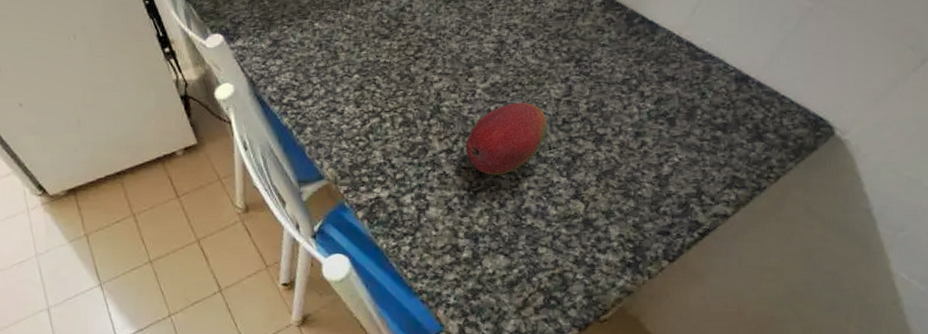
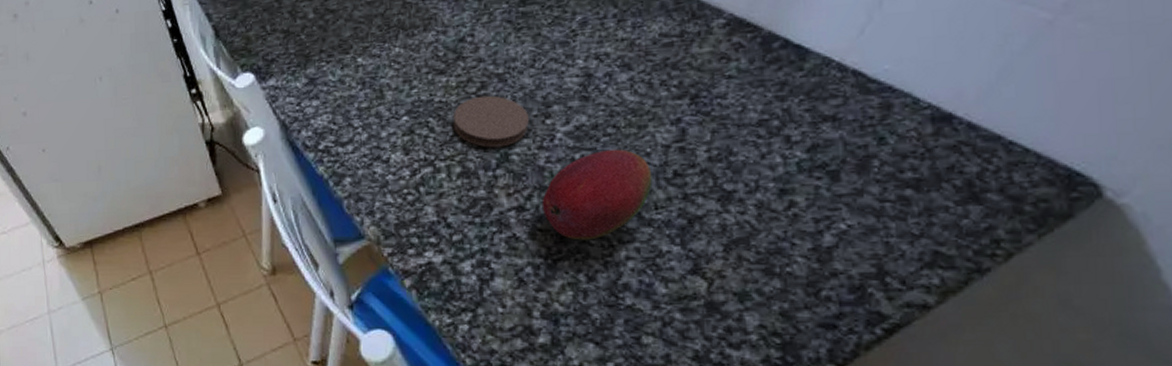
coaster: none [395,57,456,101] -> present [452,95,529,148]

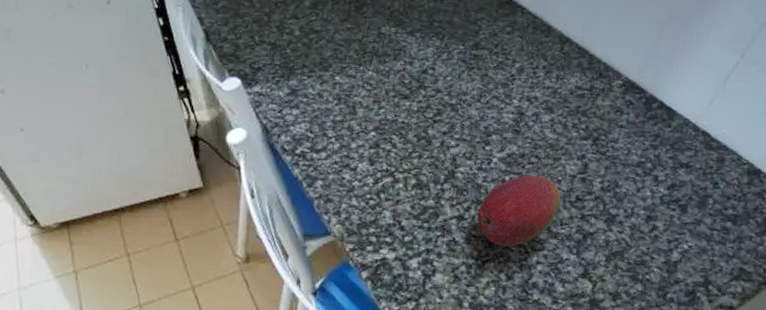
coaster: present [452,95,529,148] -> none [412,121,473,166]

